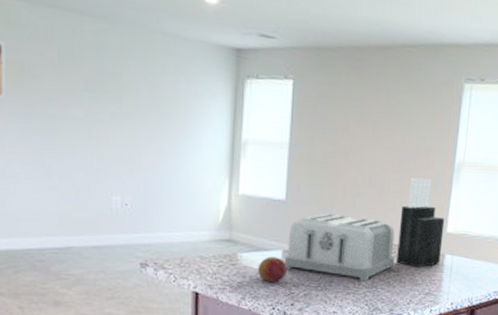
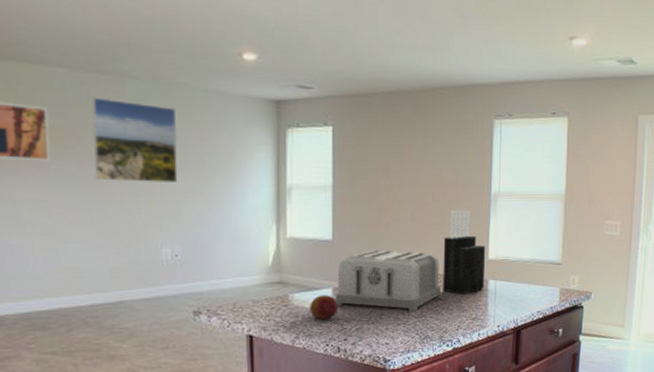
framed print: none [48,34,134,129] -> present [92,97,178,182]

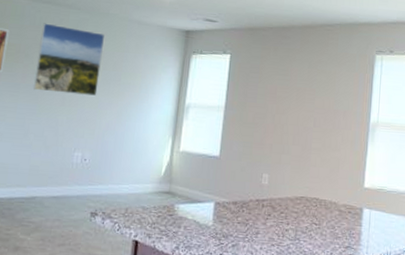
fruit: present [310,295,338,320] -> none [192,208,218,233]
toaster: present [335,250,440,312] -> none [215,169,316,234]
knife block: present [443,210,486,295] -> none [318,136,362,221]

